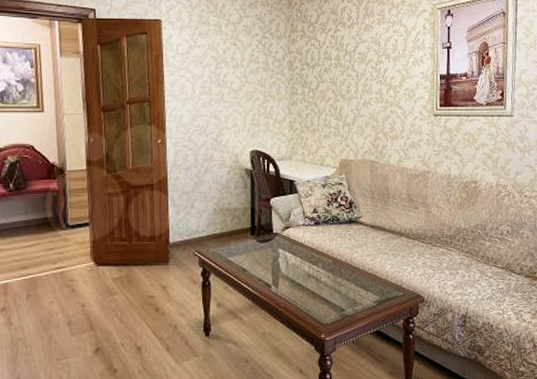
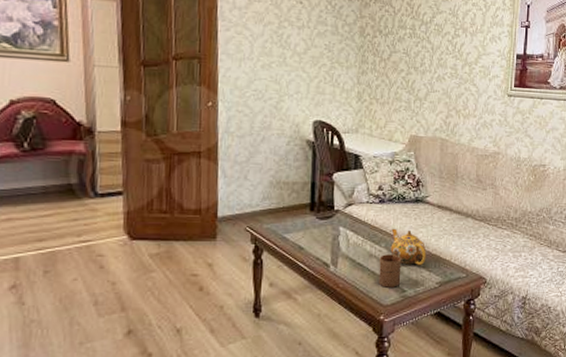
cup: none [318,274,339,307] -> present [378,254,402,288]
teapot: none [327,249,363,284] -> present [390,228,427,265]

